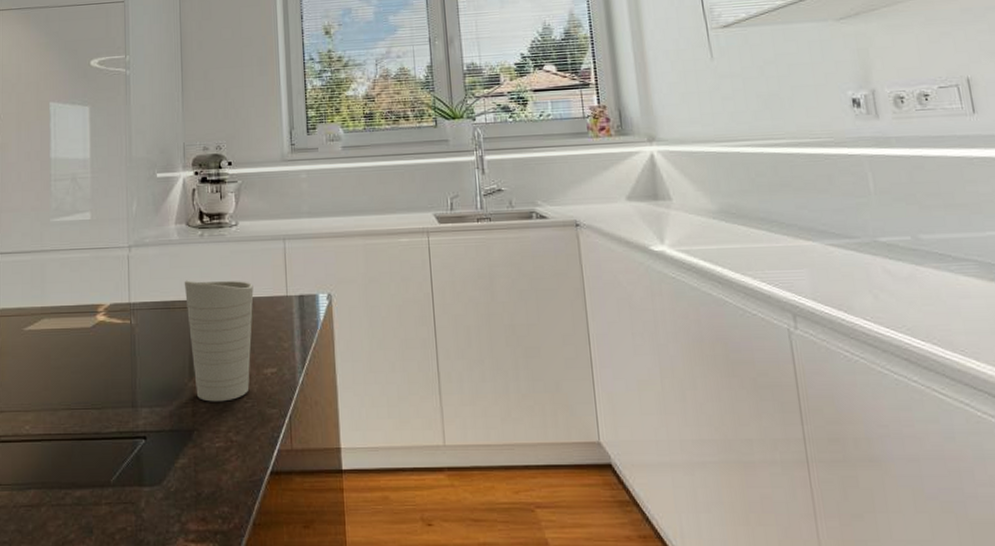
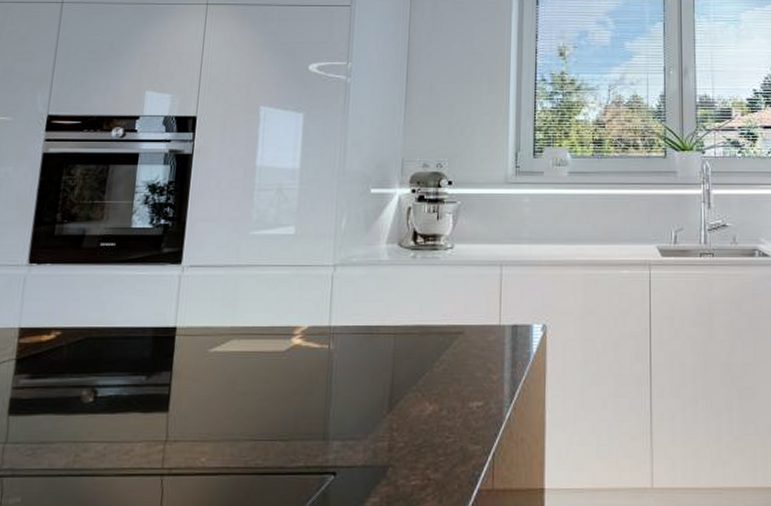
cup: present [184,280,254,402] -> none [390,304,465,436]

